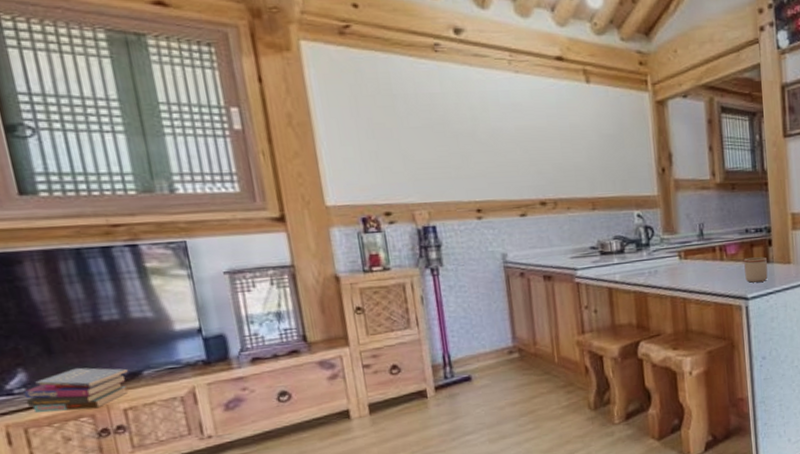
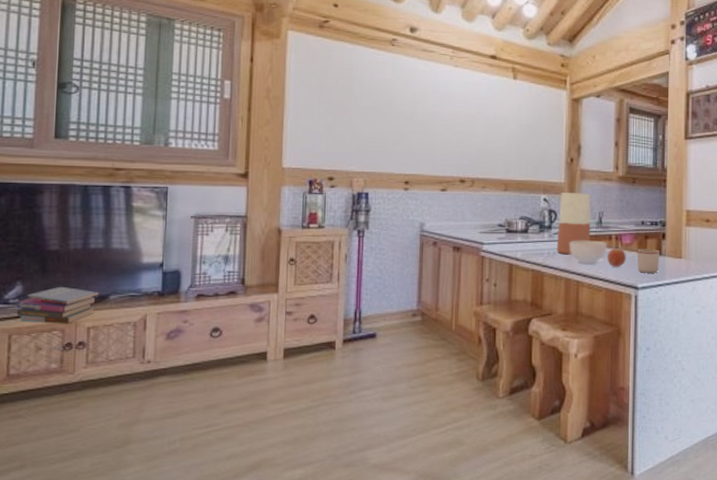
vase: none [655,204,693,272] -> present [556,193,591,255]
bowl: none [670,253,712,279] -> present [569,240,608,263]
fruit: none [712,257,733,281] -> present [607,245,626,268]

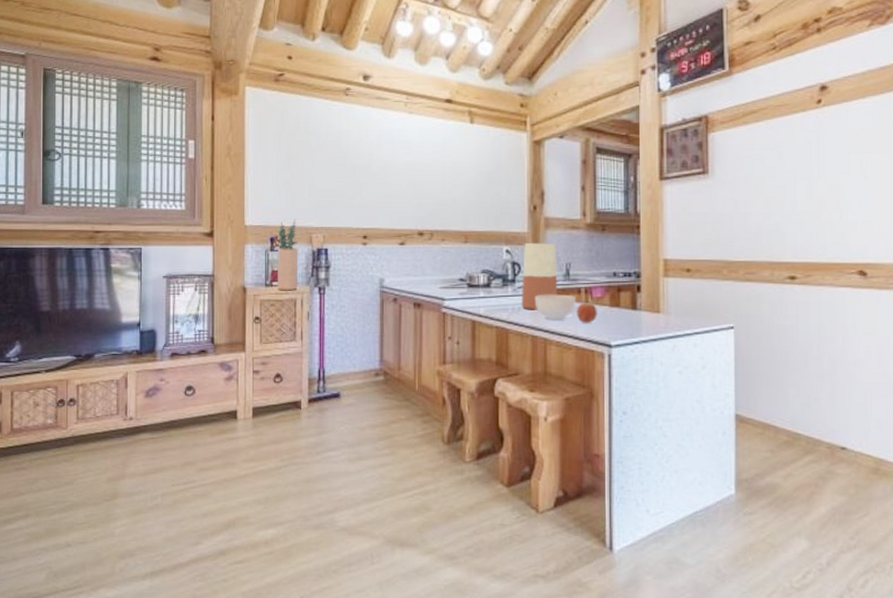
books: present [16,286,99,324] -> none [16,345,85,382]
vase: none [315,163,338,233] -> present [278,219,299,291]
mug: present [637,249,659,273] -> none [610,303,634,329]

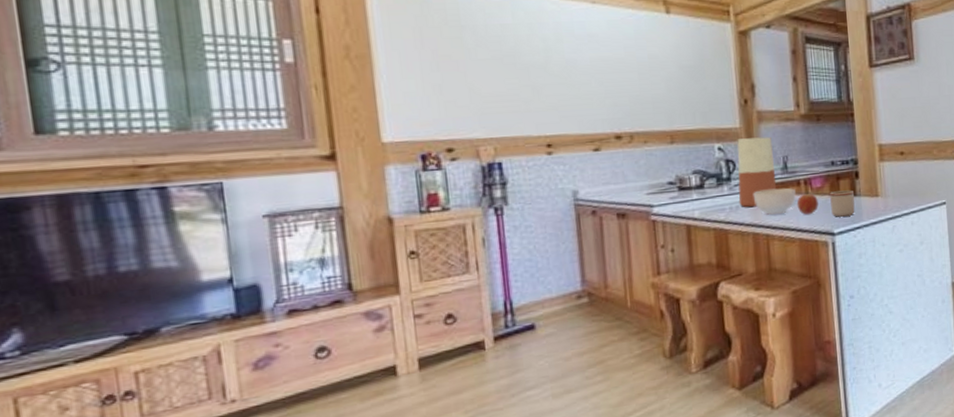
vase: present [278,219,299,291] -> none [432,130,466,217]
mug: none [610,303,634,329] -> present [830,190,855,217]

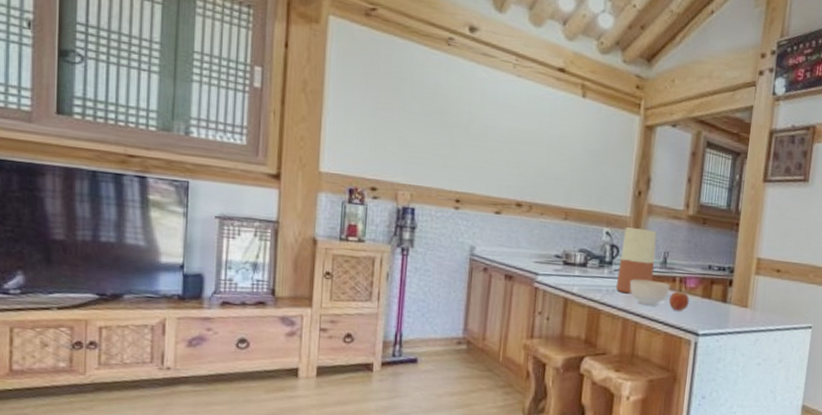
mug: present [830,190,855,217] -> none [699,294,724,321]

